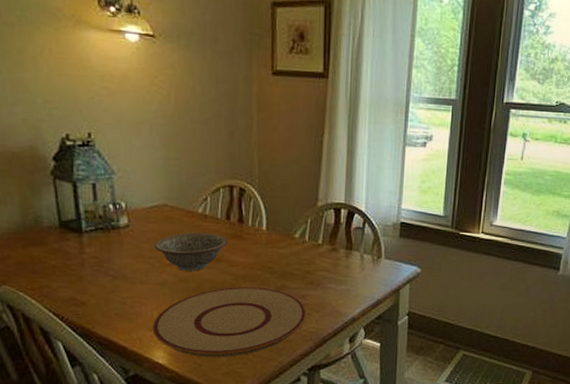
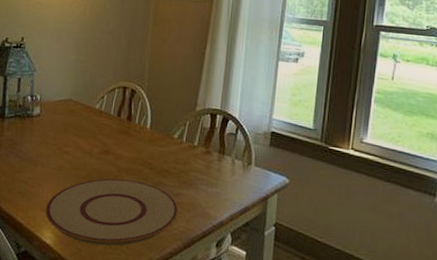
decorative bowl: present [154,232,228,271] -> none [57,125,117,161]

